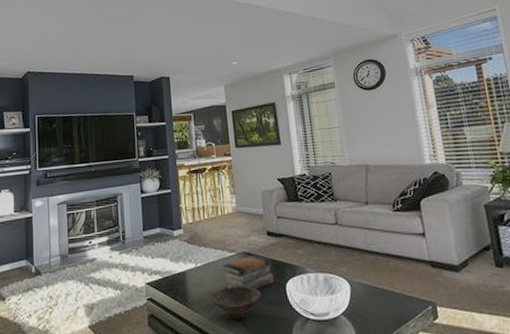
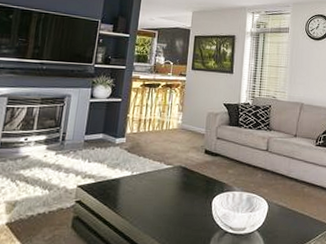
bowl: present [210,285,262,320] -> none [139,196,189,228]
book stack: present [222,254,274,290] -> none [157,169,204,202]

